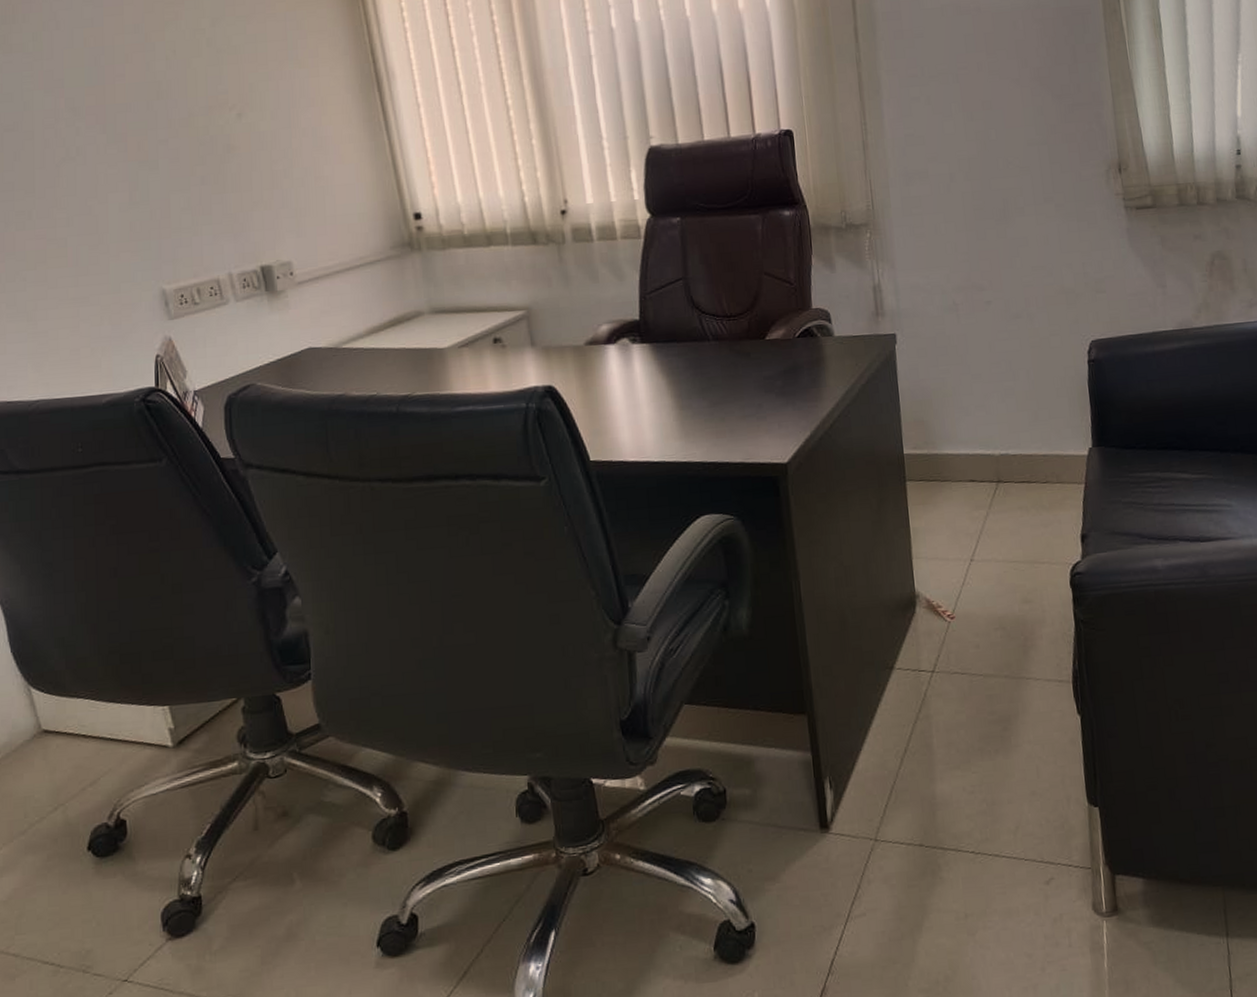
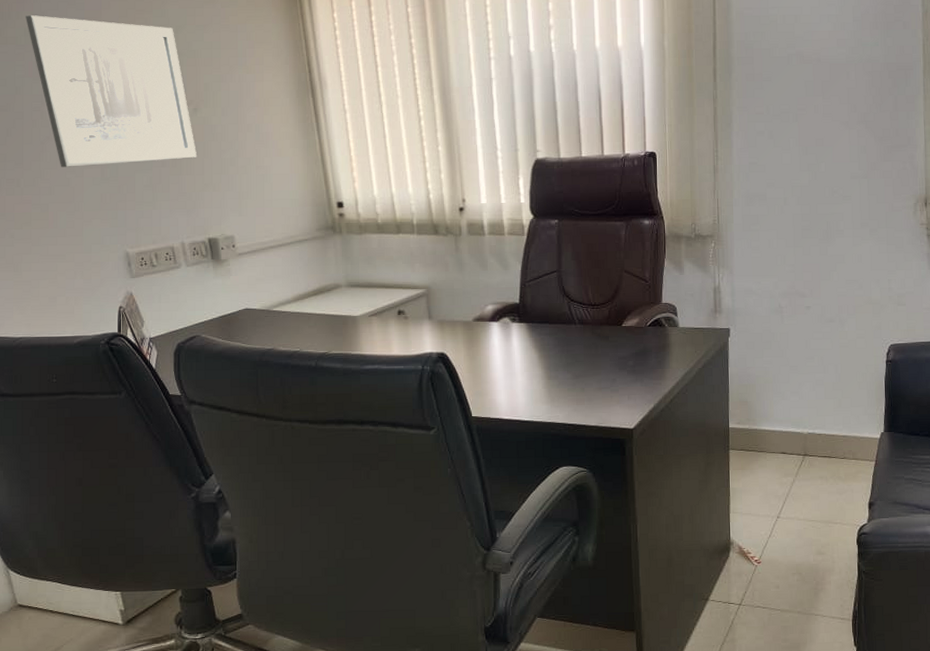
wall art: none [33,16,243,193] -> present [26,15,197,167]

